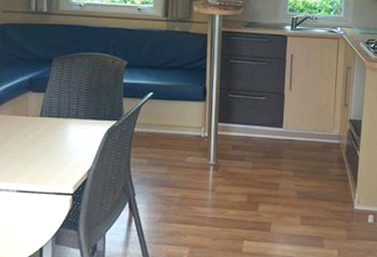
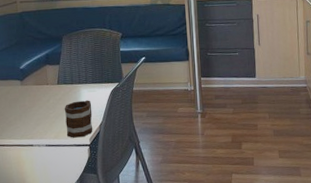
mug: none [44,139,81,184] -> present [64,100,93,138]

